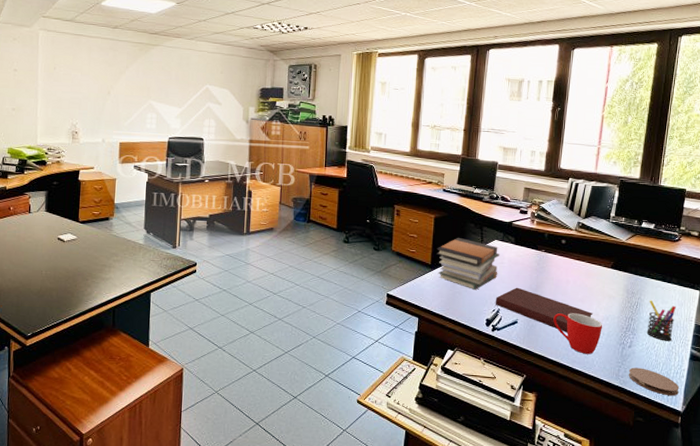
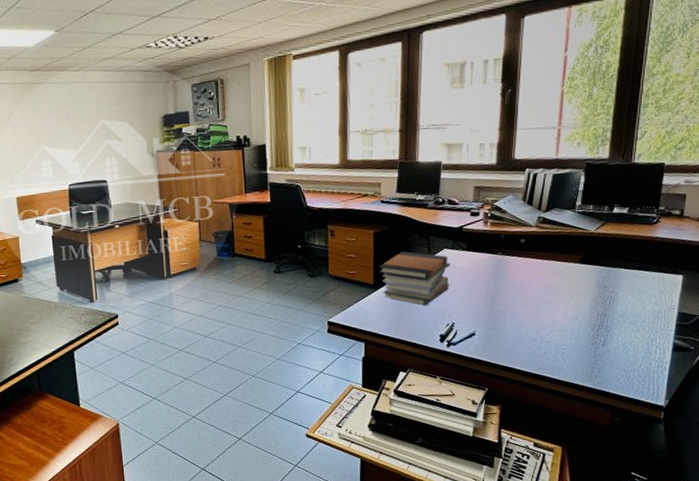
notebook: present [495,287,593,332] -> none [448,297,560,339]
mug: present [553,313,602,355] -> none [515,316,571,359]
coaster: present [628,367,680,396] -> none [602,365,661,391]
pen holder: present [646,300,676,341] -> none [622,292,655,335]

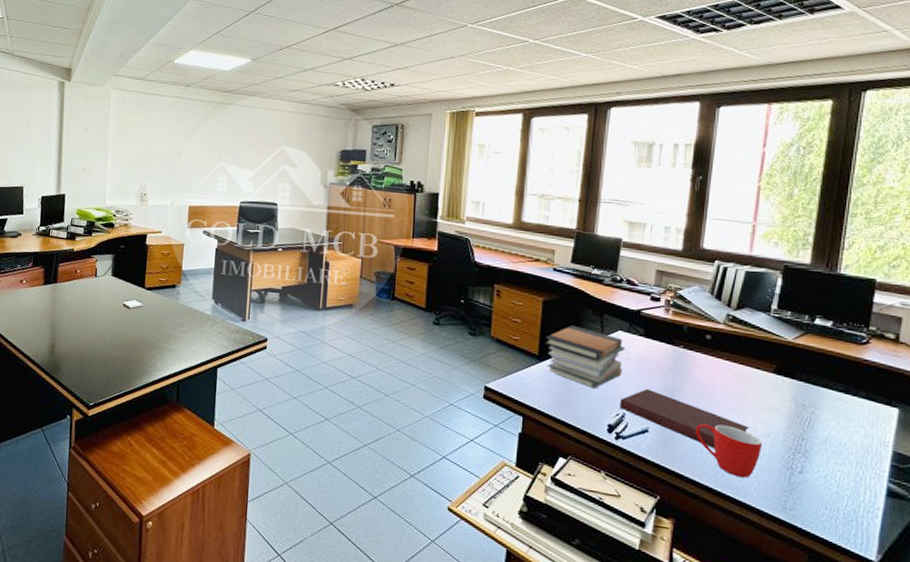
notebook: none [448,297,560,339] -> present [619,388,749,448]
mug: none [515,316,571,359] -> present [695,424,762,478]

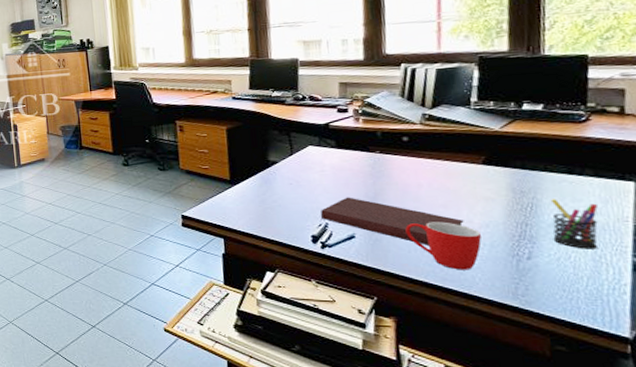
book stack: present [545,325,625,388] -> none [234,147,318,204]
pen holder: none [824,416,865,470] -> present [550,199,598,249]

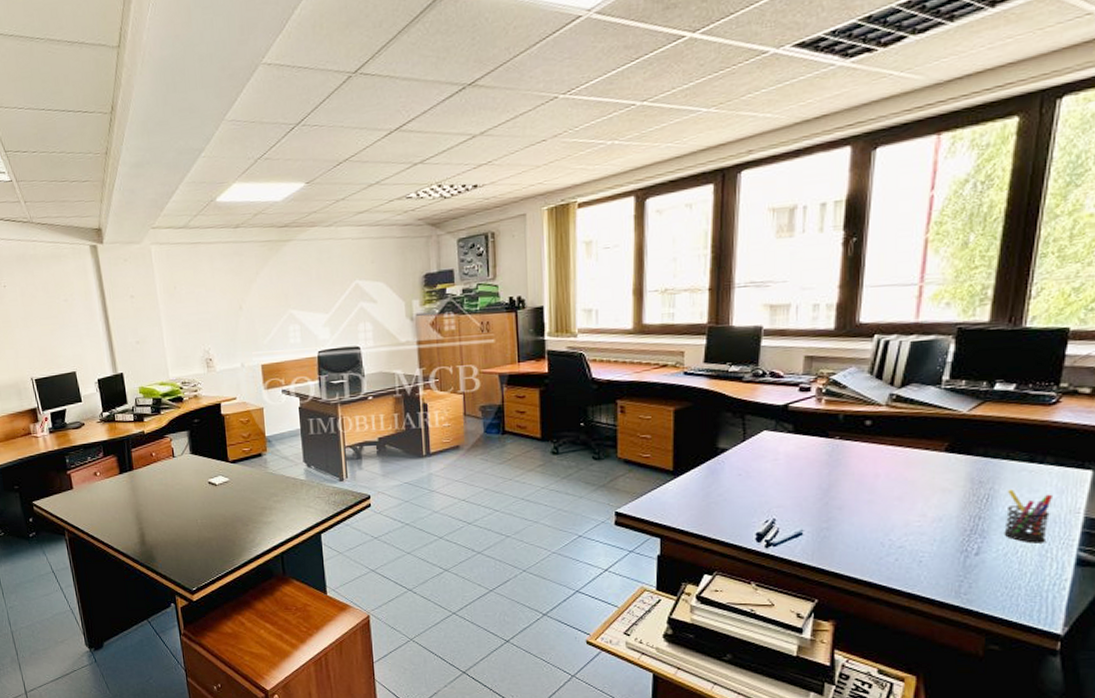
notebook: present [320,197,464,245] -> none [768,489,917,542]
mug: present [405,221,482,270] -> none [856,516,932,568]

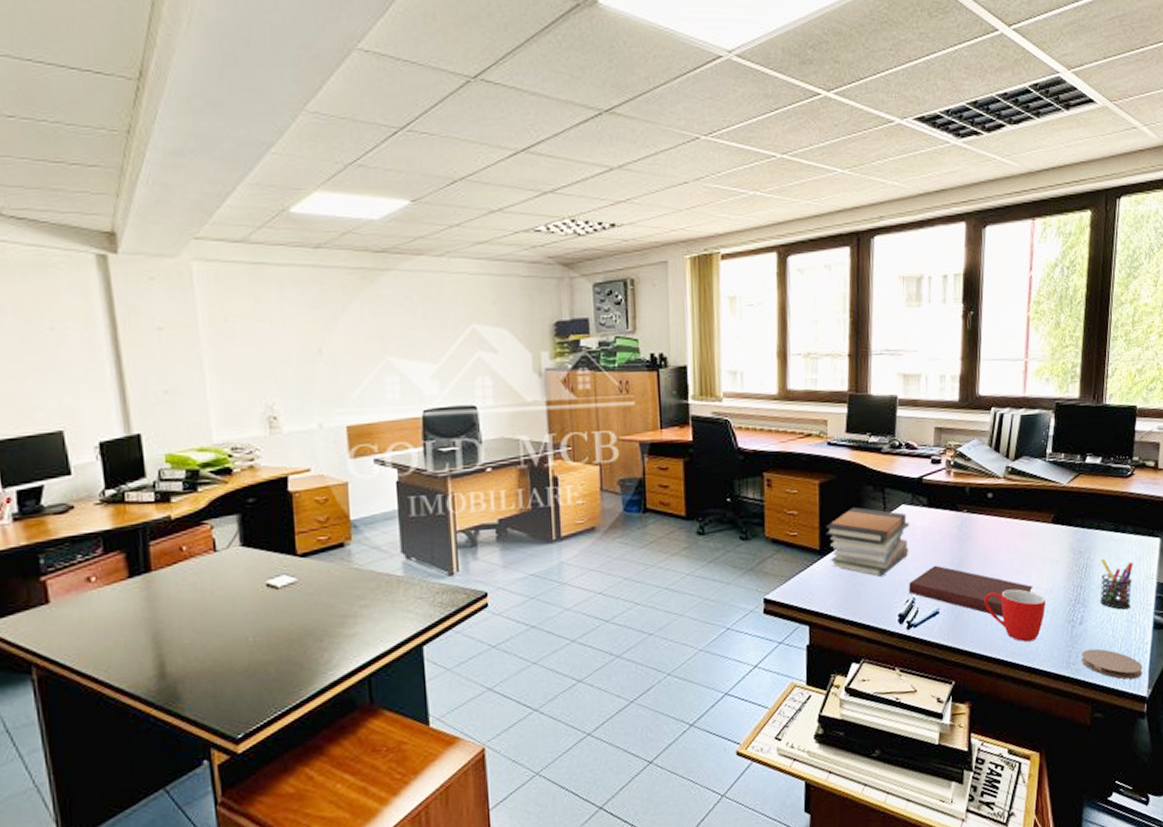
book stack: none [680,432,772,497] -> present [825,506,910,577]
notebook: none [768,489,917,542] -> present [908,565,1033,617]
mug: none [856,516,932,568] -> present [984,589,1046,642]
coaster: none [975,581,1059,615] -> present [1081,648,1143,680]

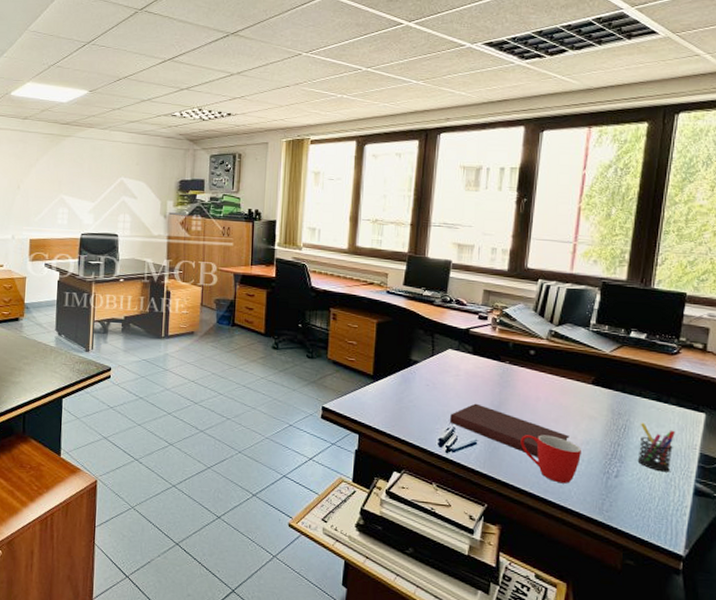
book stack: present [825,506,910,577] -> none [379,345,455,405]
coaster: present [1081,648,1143,680] -> none [614,501,681,537]

